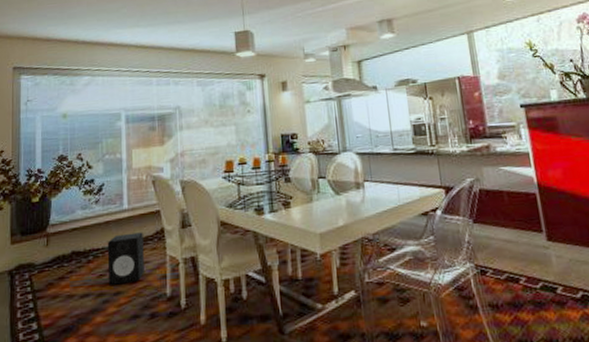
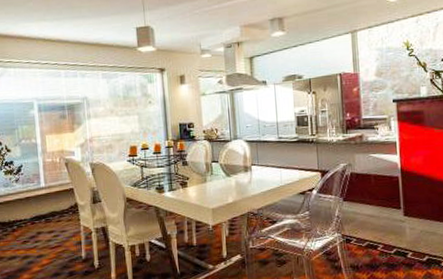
speaker: present [107,232,144,285] -> none [28,206,62,250]

